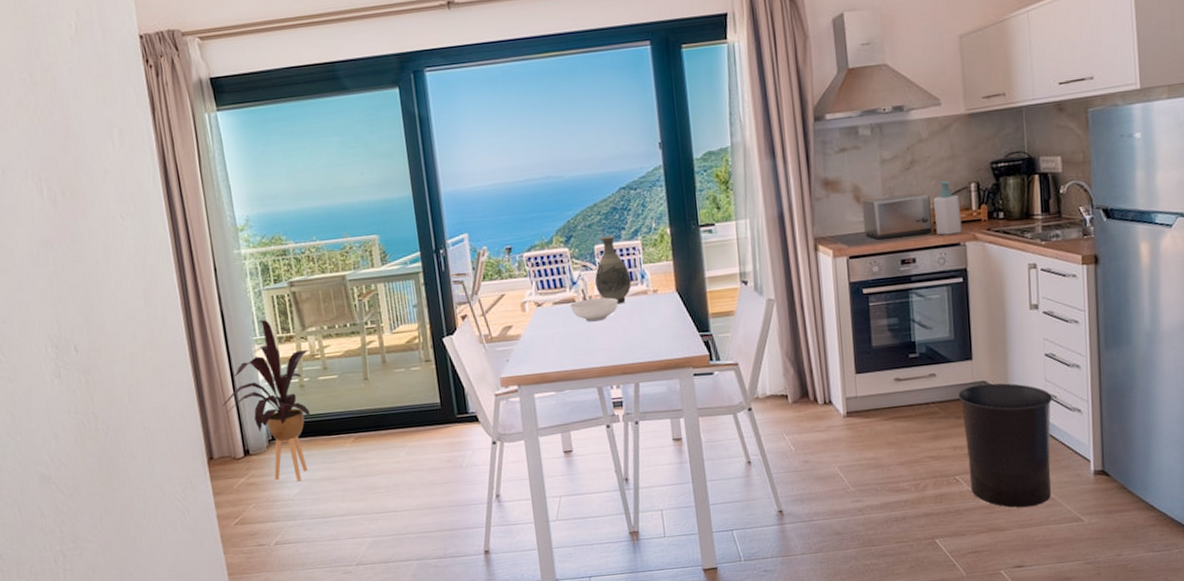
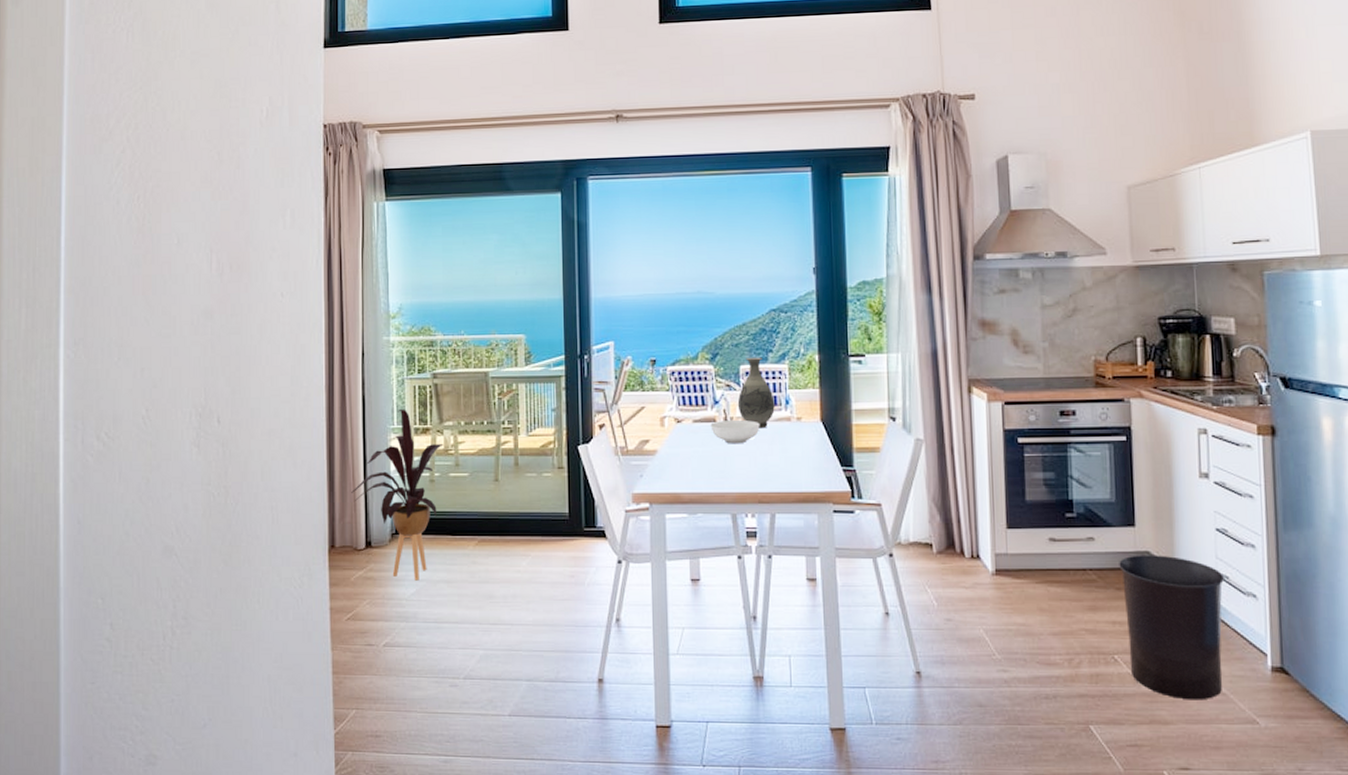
toaster: present [861,193,933,241] -> none [1019,343,1095,389]
soap bottle: present [933,180,963,236] -> none [1096,332,1127,389]

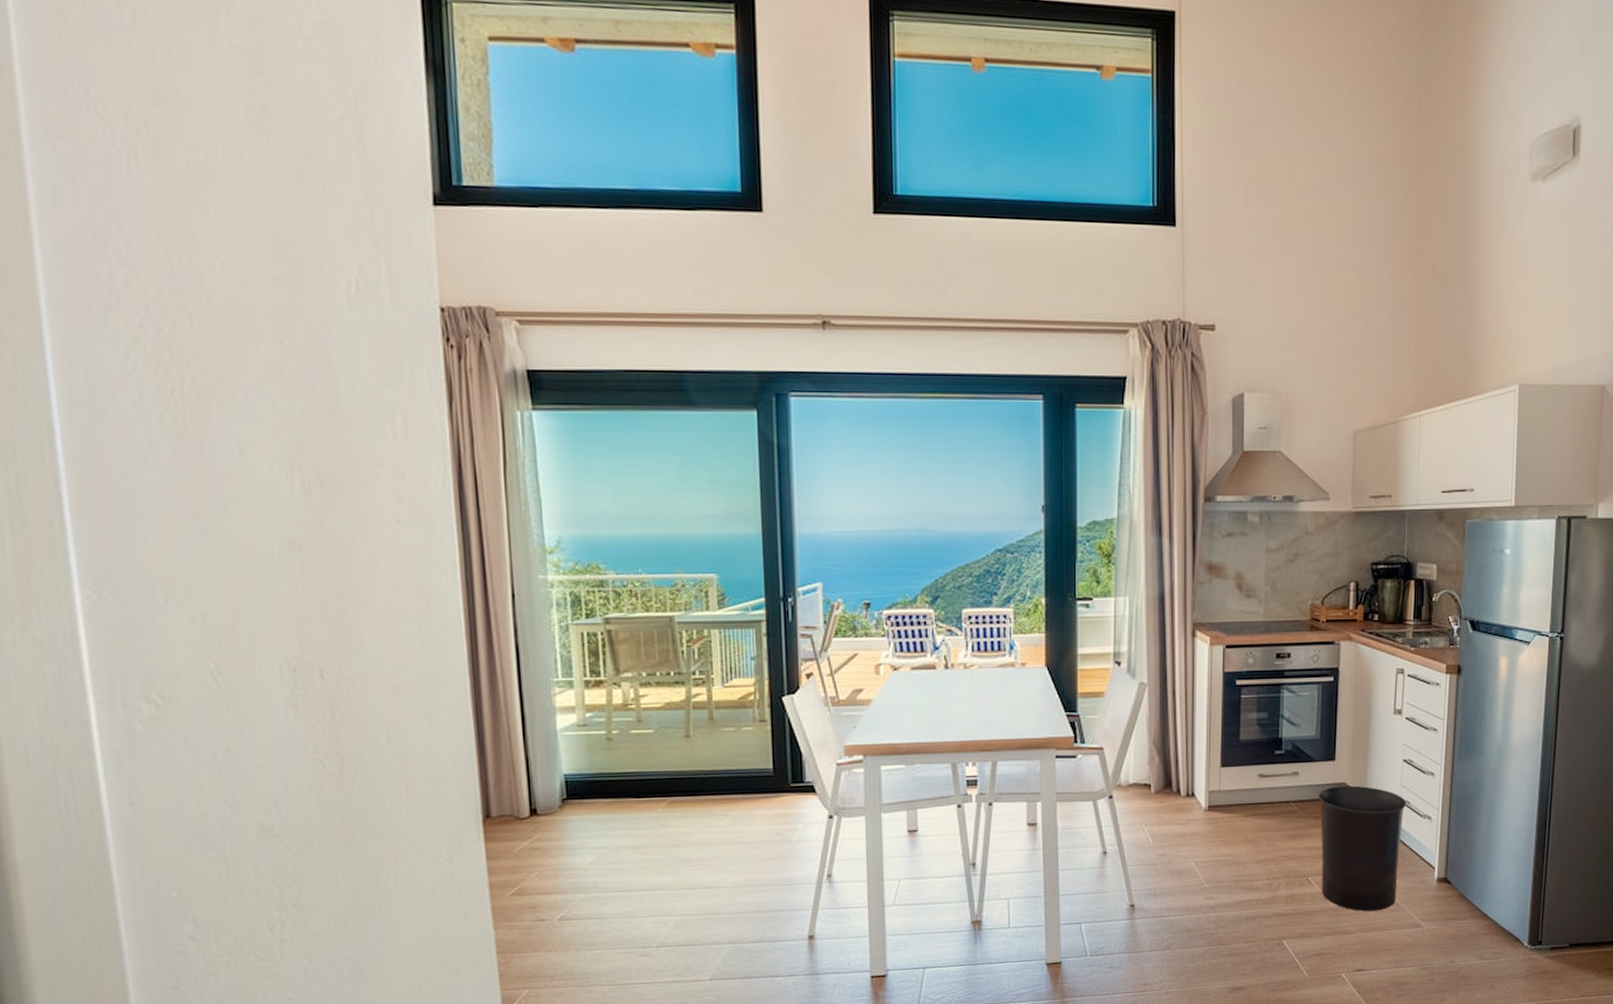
house plant: present [351,408,444,581] -> none [508,659,622,849]
bowl: present [710,420,760,444] -> none [930,667,983,692]
vase: present [737,357,775,429] -> none [959,600,998,675]

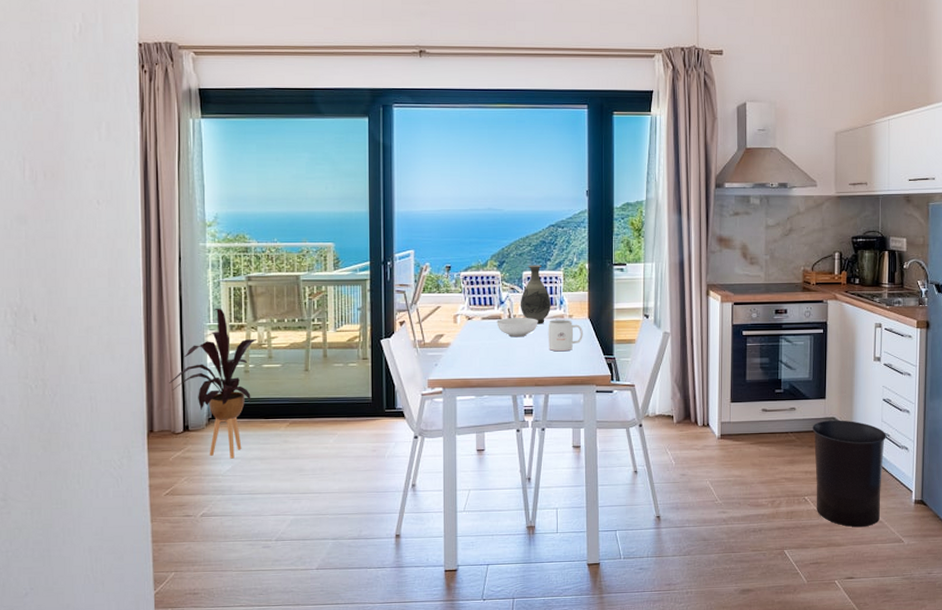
house plant: none [508,659,622,849] -> present [169,308,258,459]
bowl: none [930,667,983,692] -> present [496,318,538,338]
vase: none [959,600,998,675] -> present [520,265,551,325]
mug: none [994,668,1039,709] -> present [547,320,583,352]

